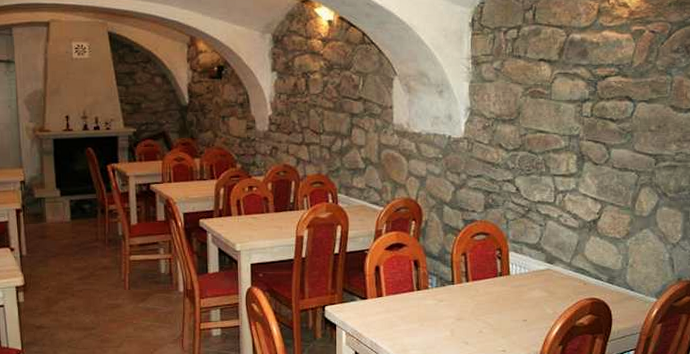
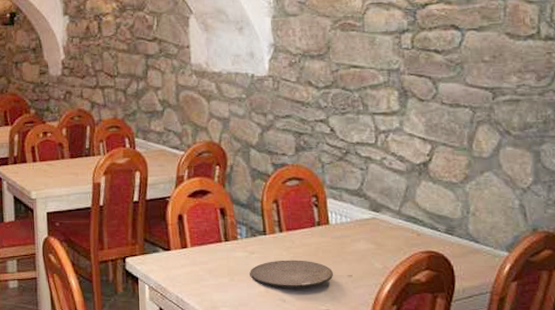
plate: none [438,307,511,332] -> present [250,260,334,288]

